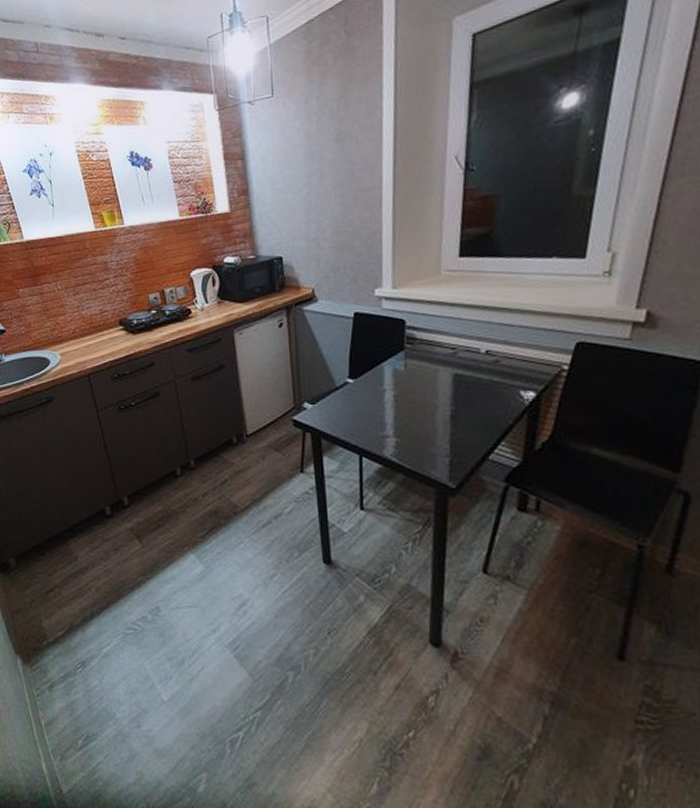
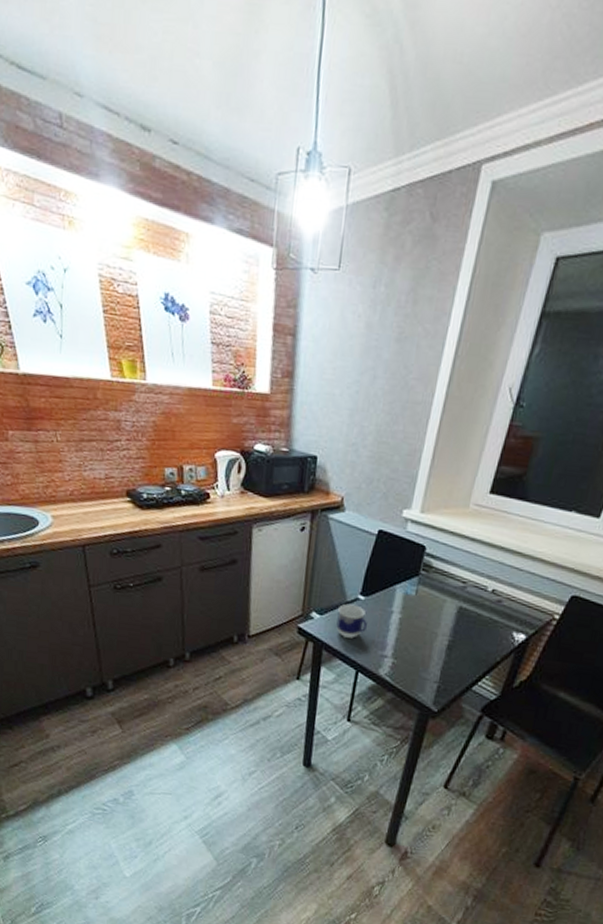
cup: none [329,389,361,423] -> present [336,603,367,638]

